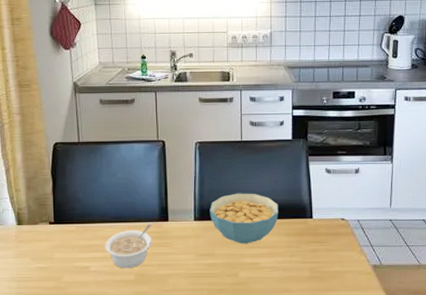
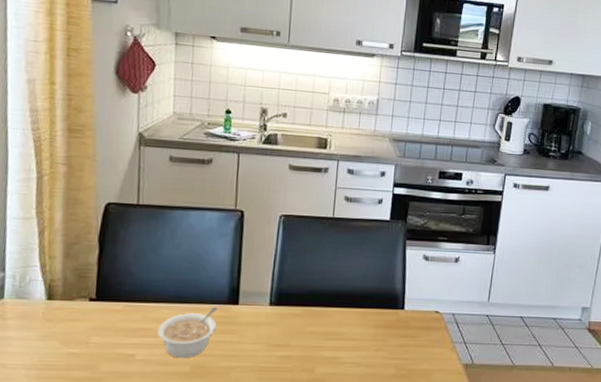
cereal bowl: present [210,193,278,244] -> none [288,276,368,335]

